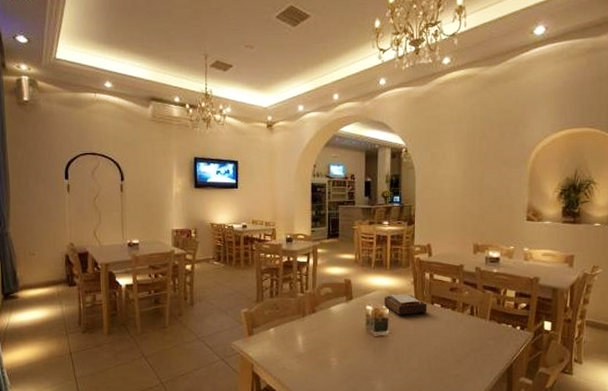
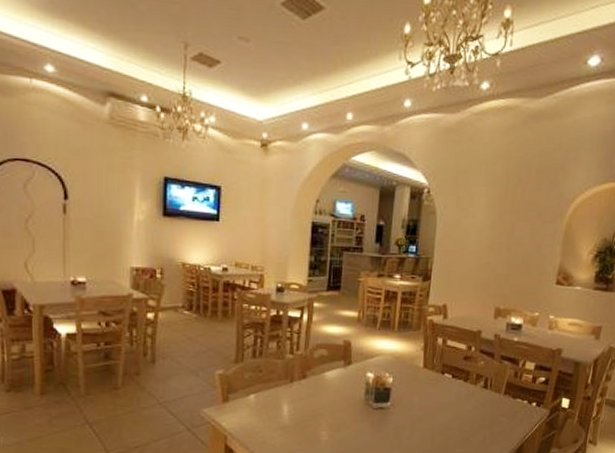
napkin holder: present [384,294,427,315] -> none [388,360,437,385]

